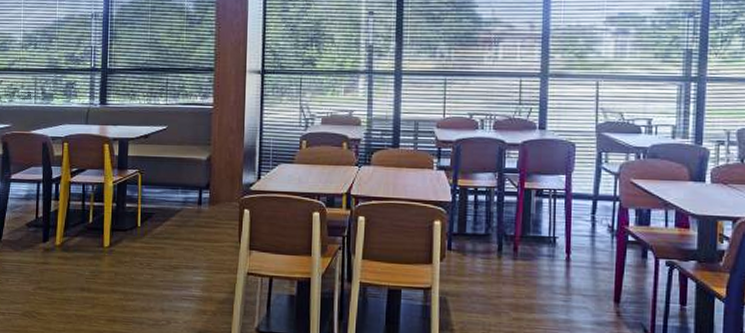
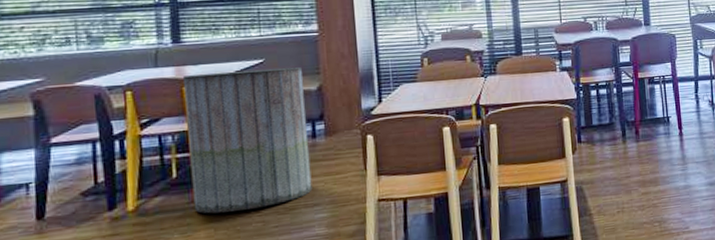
trash can: none [102,134,196,262] -> present [182,67,313,214]

